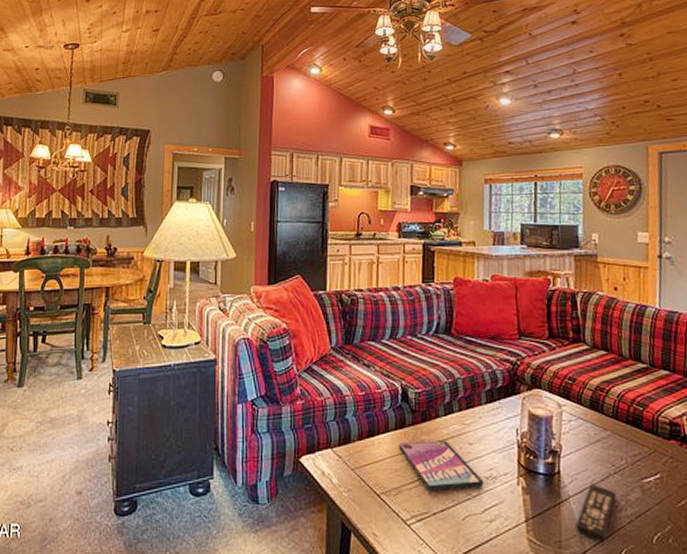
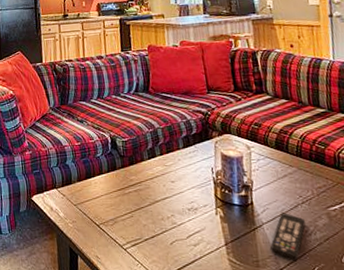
video game case: present [399,440,484,491] -> none [112,179,187,221]

